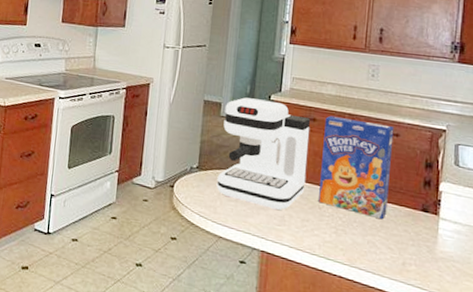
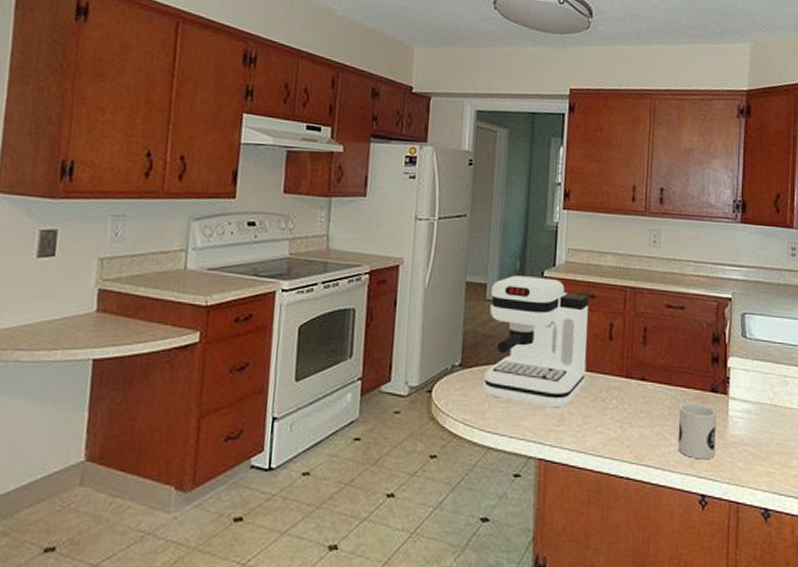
cereal box: present [319,115,394,220] -> none [601,290,679,406]
mug: none [388,219,426,270] -> present [677,404,716,460]

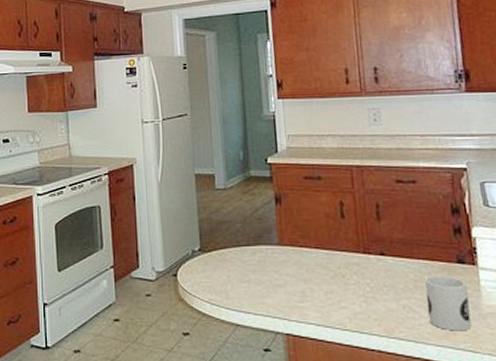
coffee maker: present [483,275,589,408] -> none [219,164,323,286]

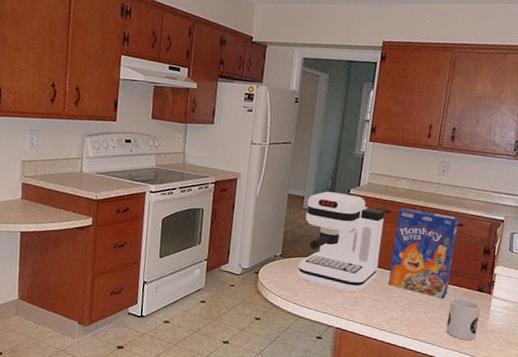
coffee maker: none [219,164,323,286] -> present [297,191,385,293]
cereal box: none [331,170,419,279] -> present [389,208,459,299]

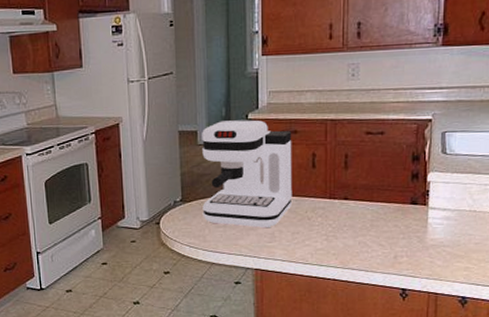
cereal box: present [389,208,459,299] -> none [307,124,379,219]
mug: present [446,298,480,341] -> none [379,215,416,261]

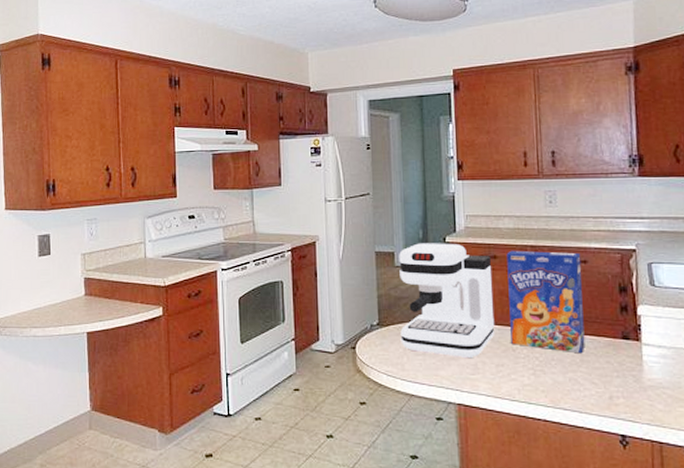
cereal box: none [307,124,379,219] -> present [506,250,585,354]

